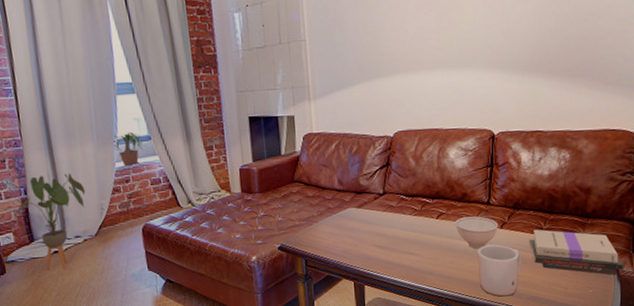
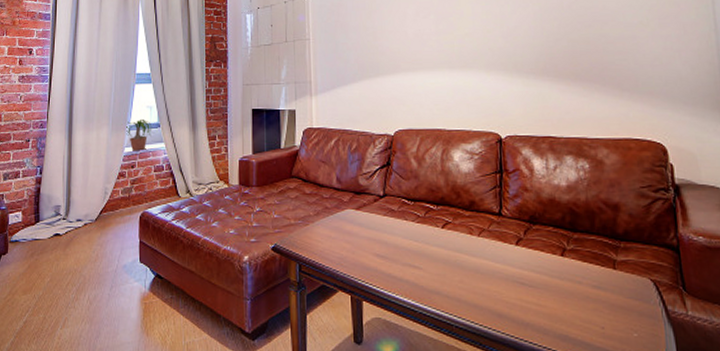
house plant: present [14,172,86,270] -> none [27,155,94,254]
bowl: present [454,216,499,249] -> none [462,229,514,268]
mug: present [477,244,522,297] -> none [490,264,546,331]
books: present [529,229,623,275] -> none [550,249,674,316]

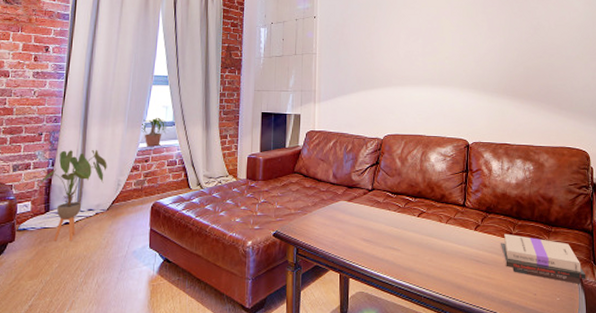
house plant: none [27,155,94,254] -> present [37,149,107,241]
books: none [550,249,674,316] -> present [500,233,586,284]

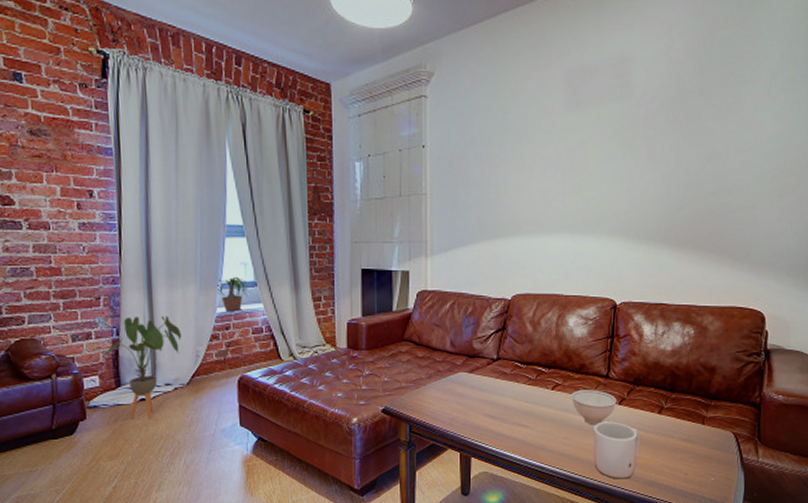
bowl: none [434,217,473,249] -> present [570,390,617,426]
mug: none [454,245,495,299] -> present [593,421,641,479]
books: present [500,233,586,284] -> none [648,408,748,463]

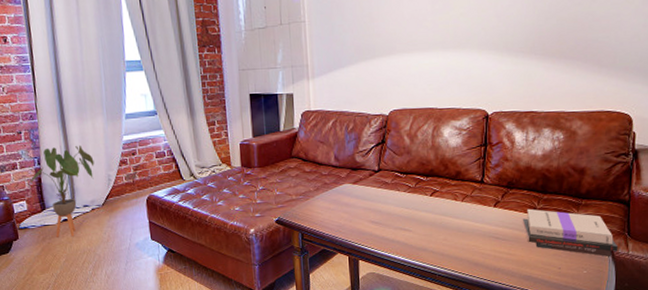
potted plant: present [217,276,249,312] -> none [122,107,150,139]
bowl: present [570,390,617,426] -> none [448,194,492,227]
mug: present [593,421,641,479] -> none [471,222,516,275]
books: none [648,408,748,463] -> present [522,208,618,257]

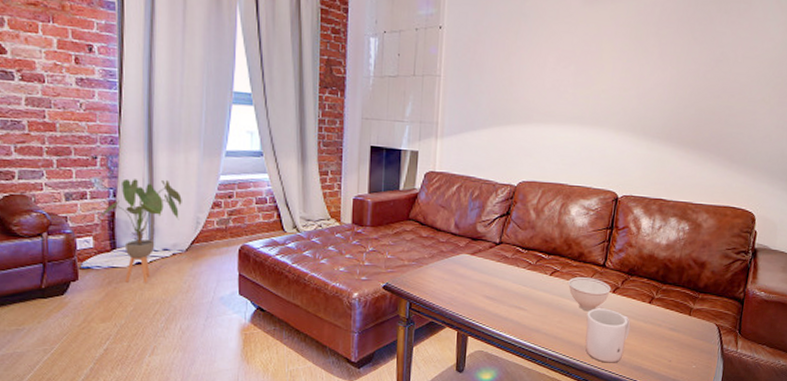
bowl: none [448,194,492,227] -> present [567,277,611,312]
mug: none [471,222,516,275] -> present [585,308,631,363]
books: present [522,208,618,257] -> none [638,297,728,353]

